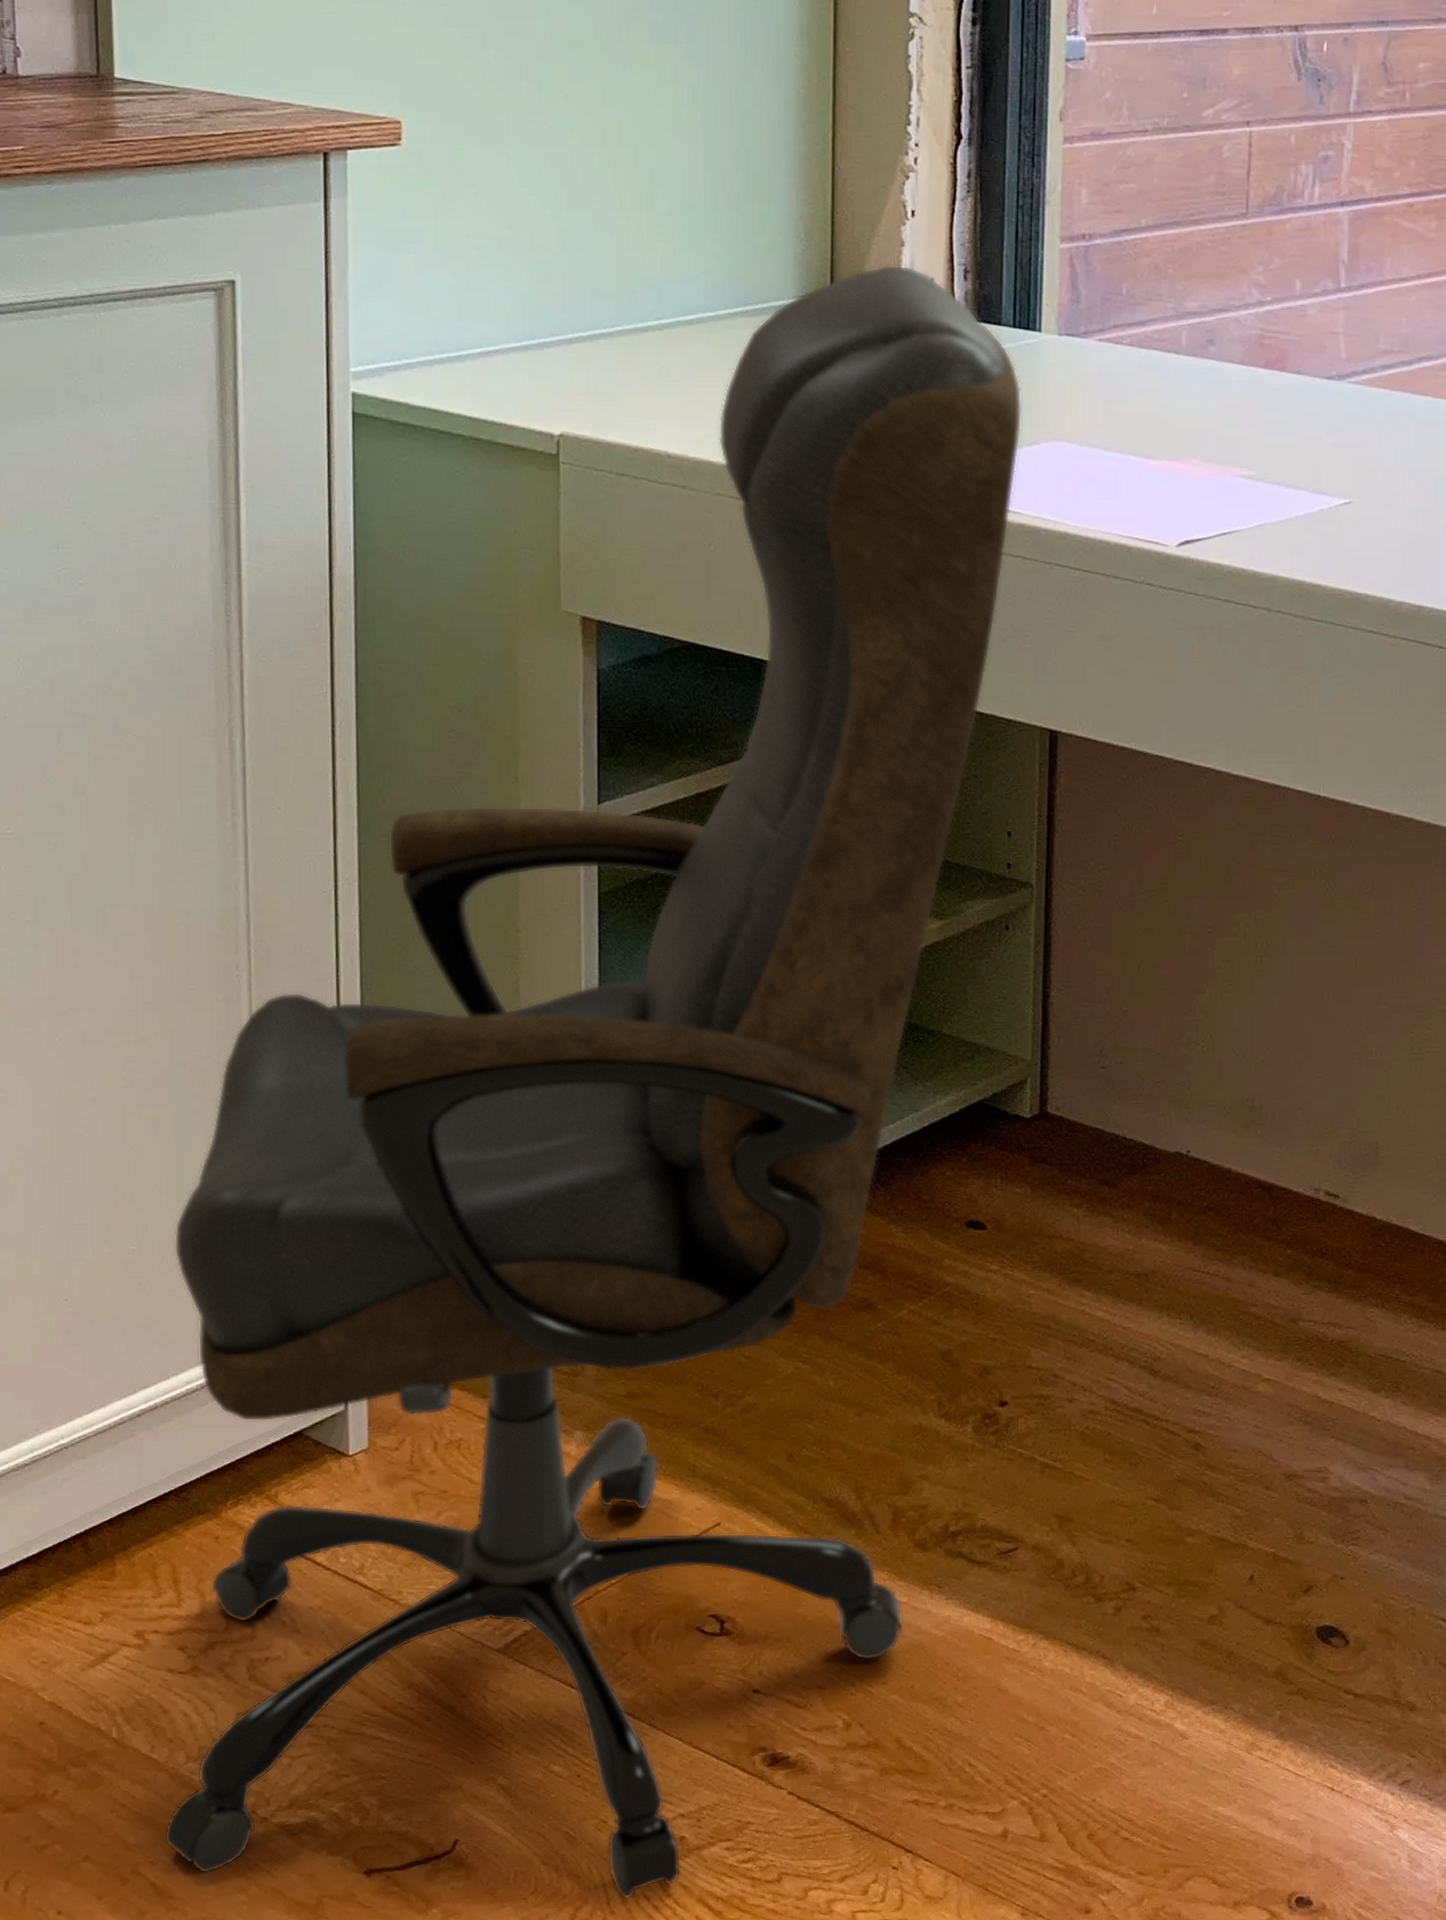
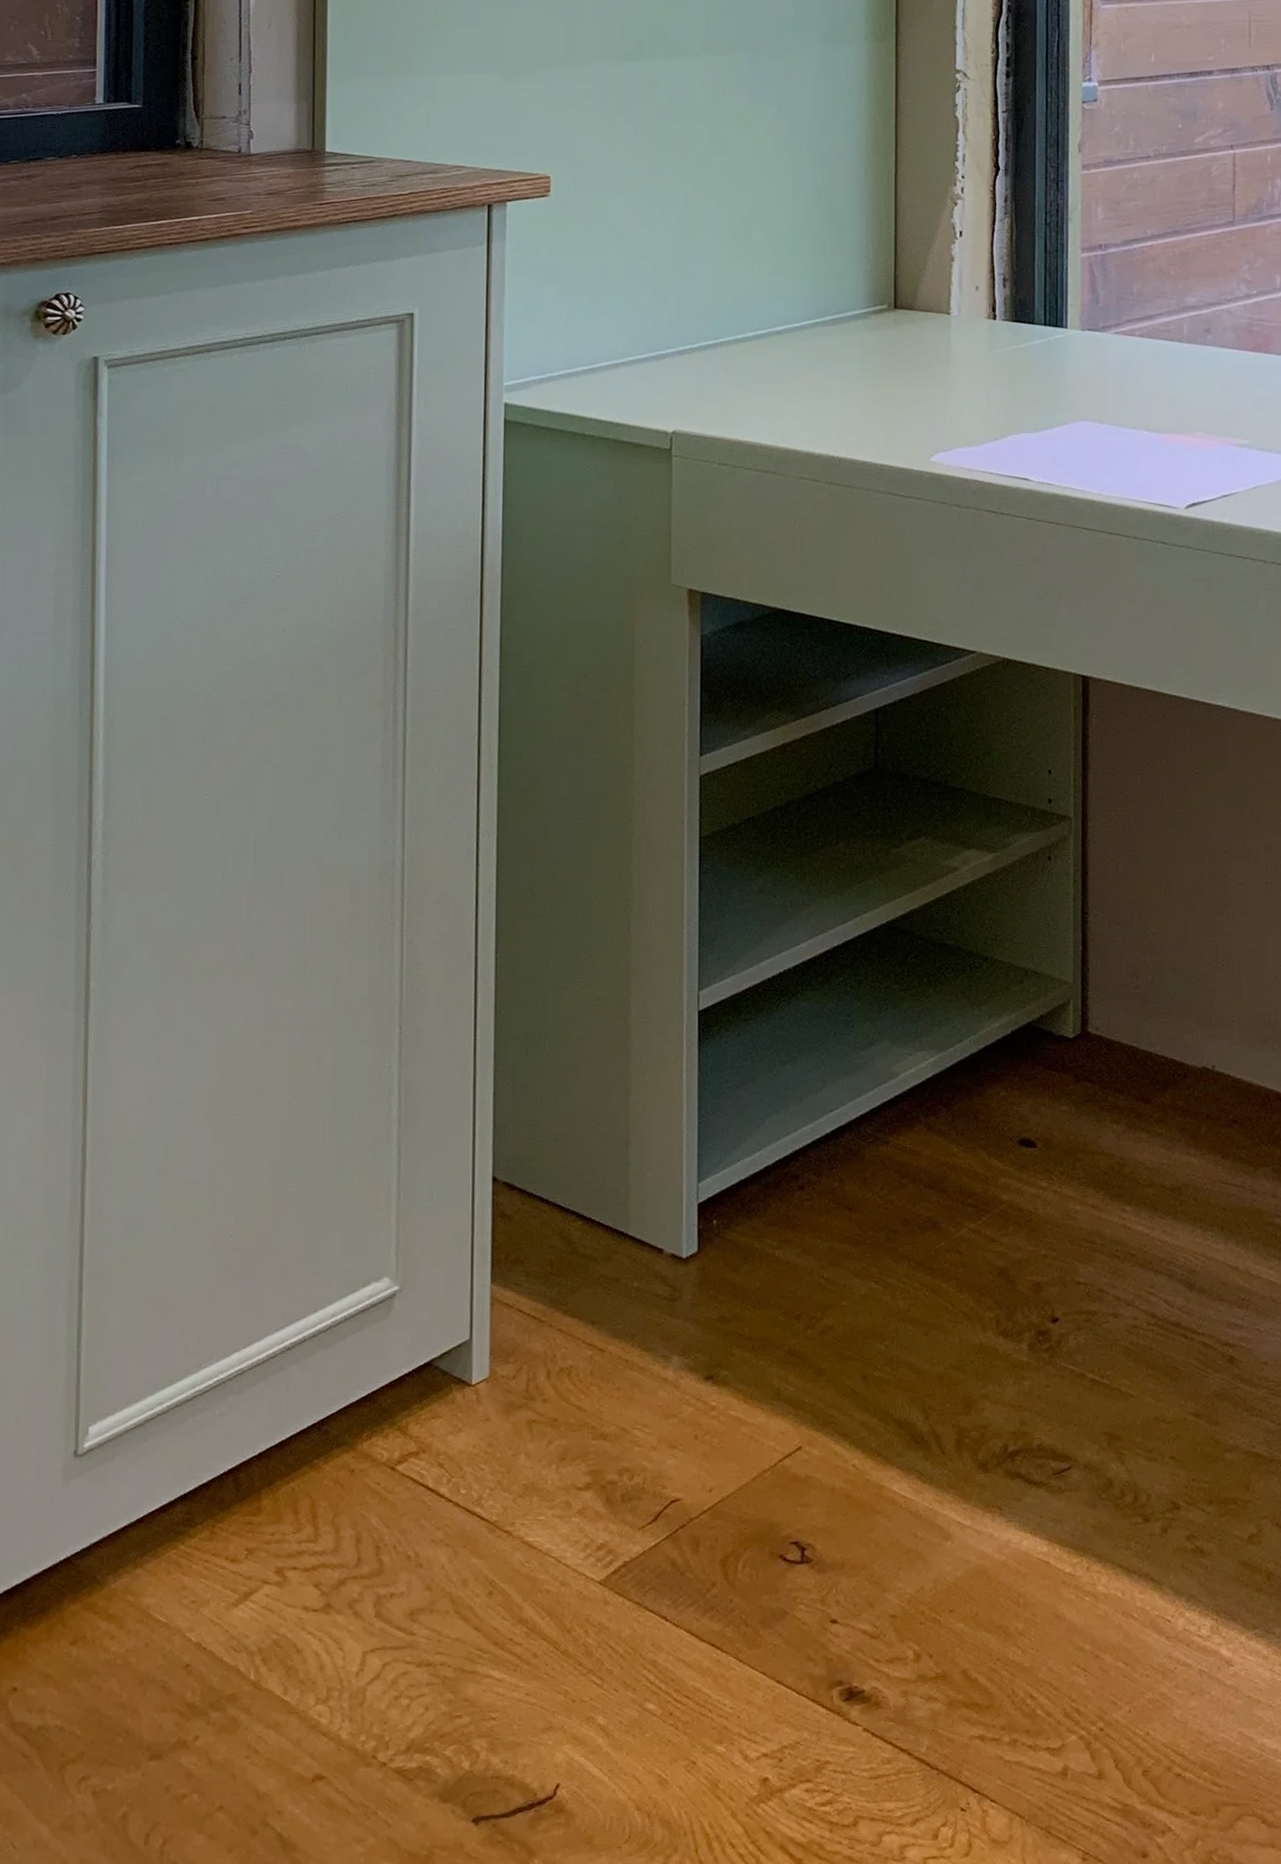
office chair: present [163,264,1022,1900] -> none [291,277,1053,1847]

